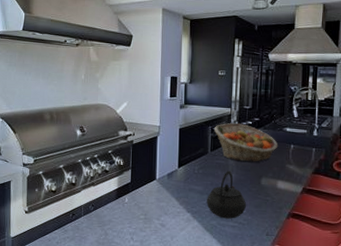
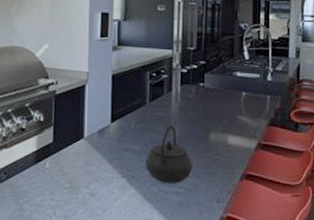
fruit basket: present [214,123,279,162] -> none [154,67,228,114]

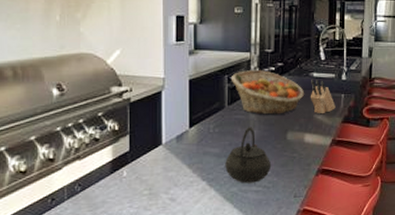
fruit basket: none [154,67,228,114] -> present [232,70,305,115]
knife block: none [233,78,261,115] -> present [310,79,336,113]

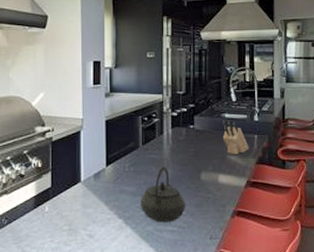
fruit basket: present [232,70,305,115] -> none [145,111,217,155]

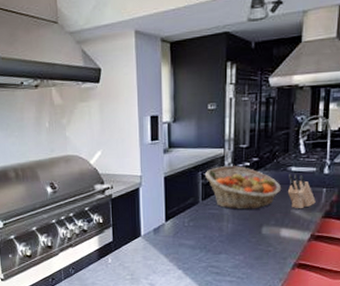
kettle: present [140,166,186,223] -> none [200,221,246,273]
fruit basket: none [145,111,217,155] -> present [205,166,282,210]

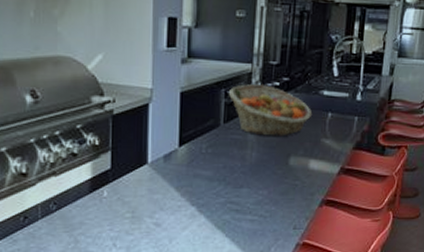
knife block: present [287,173,316,208] -> none [318,97,347,137]

